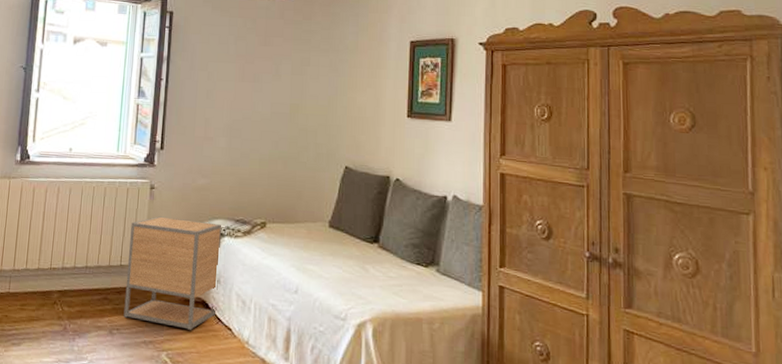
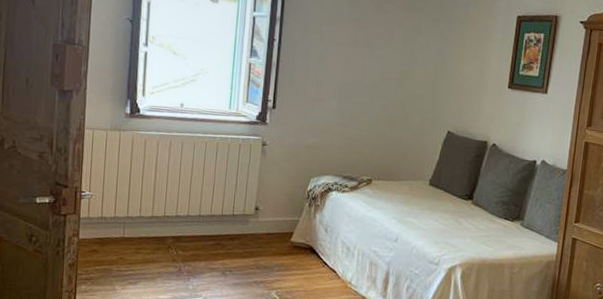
nightstand: present [123,216,222,330] -> none [236,171,331,272]

